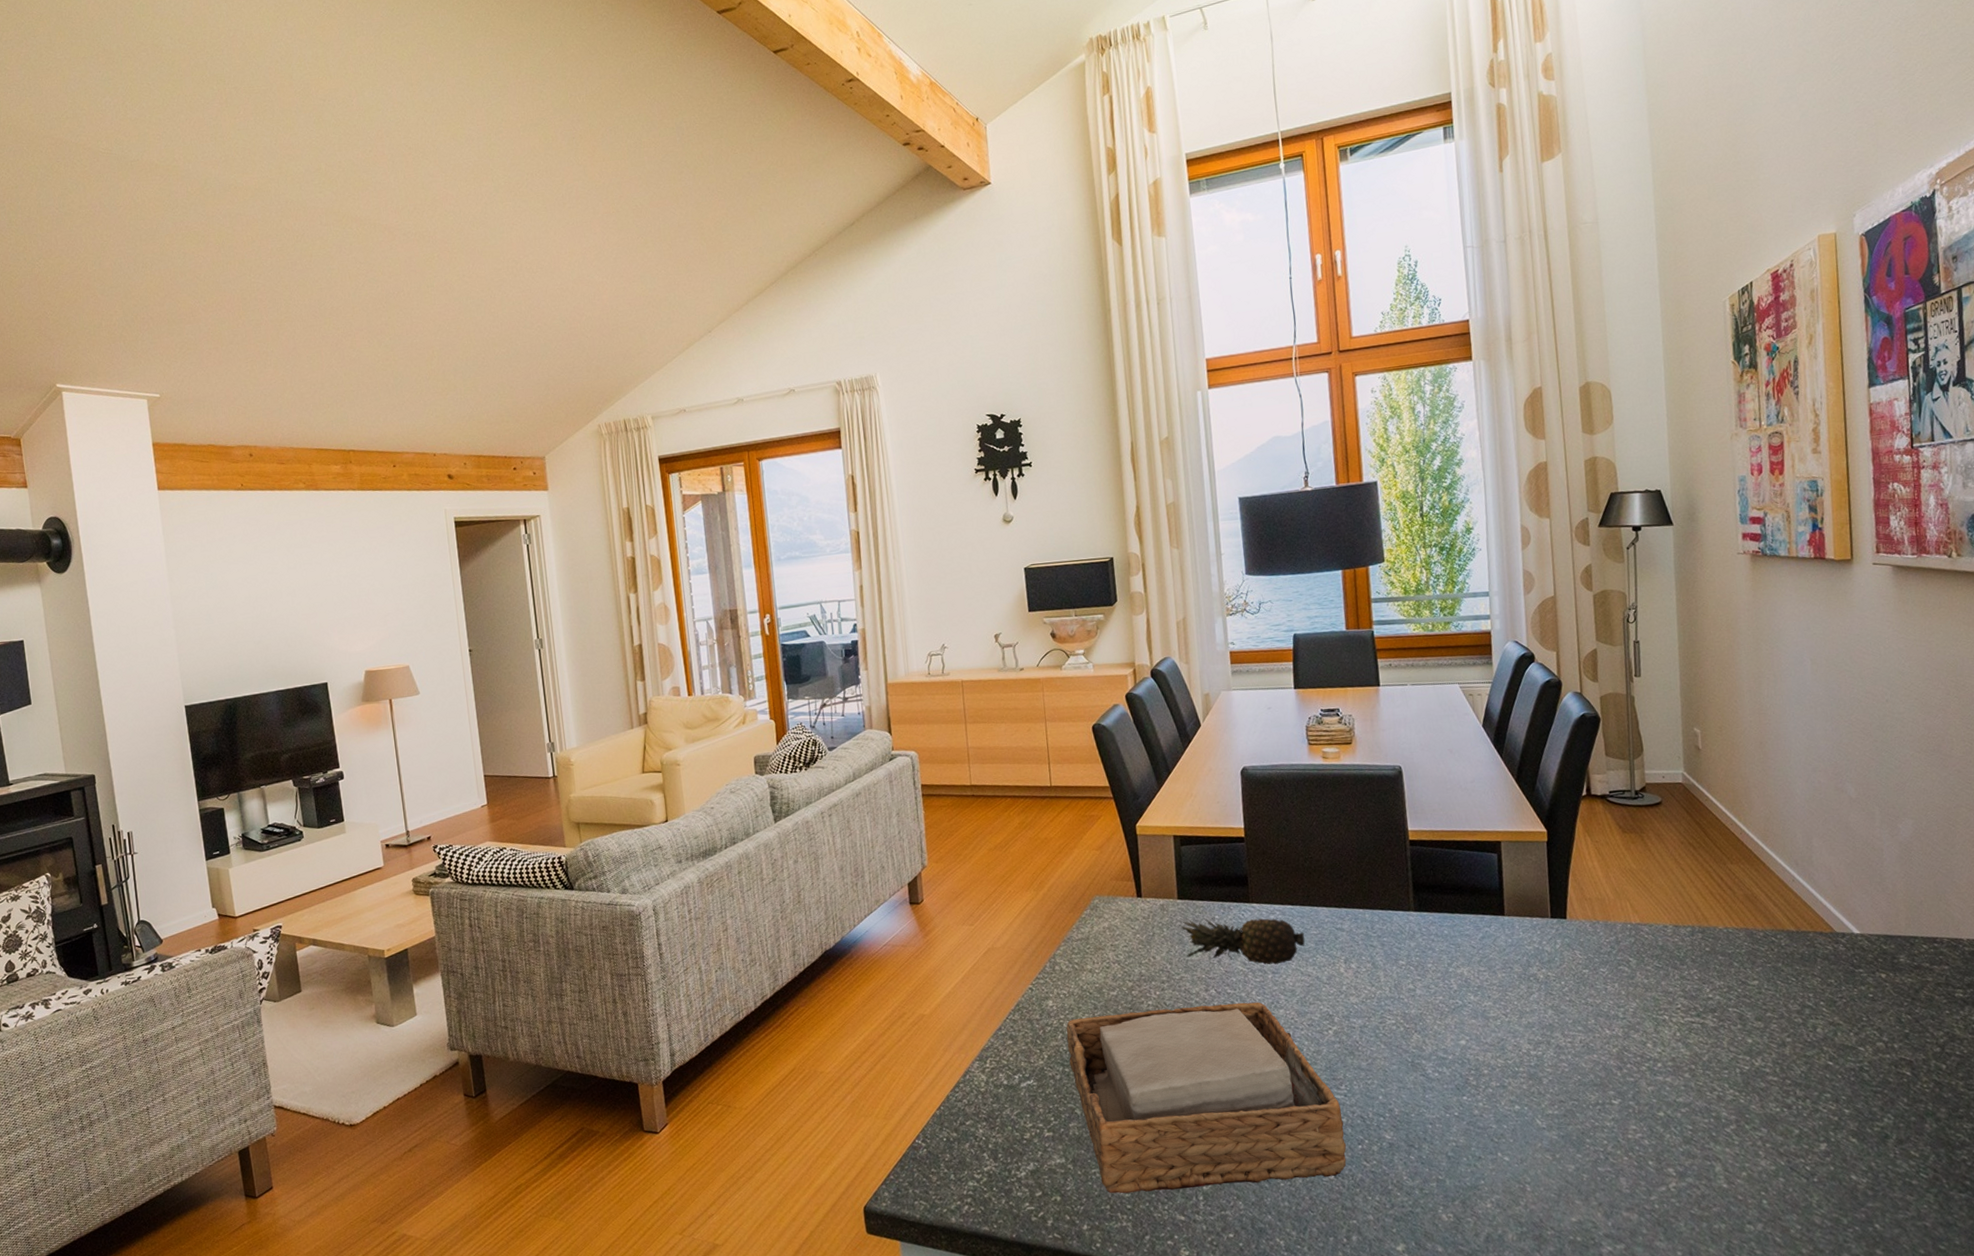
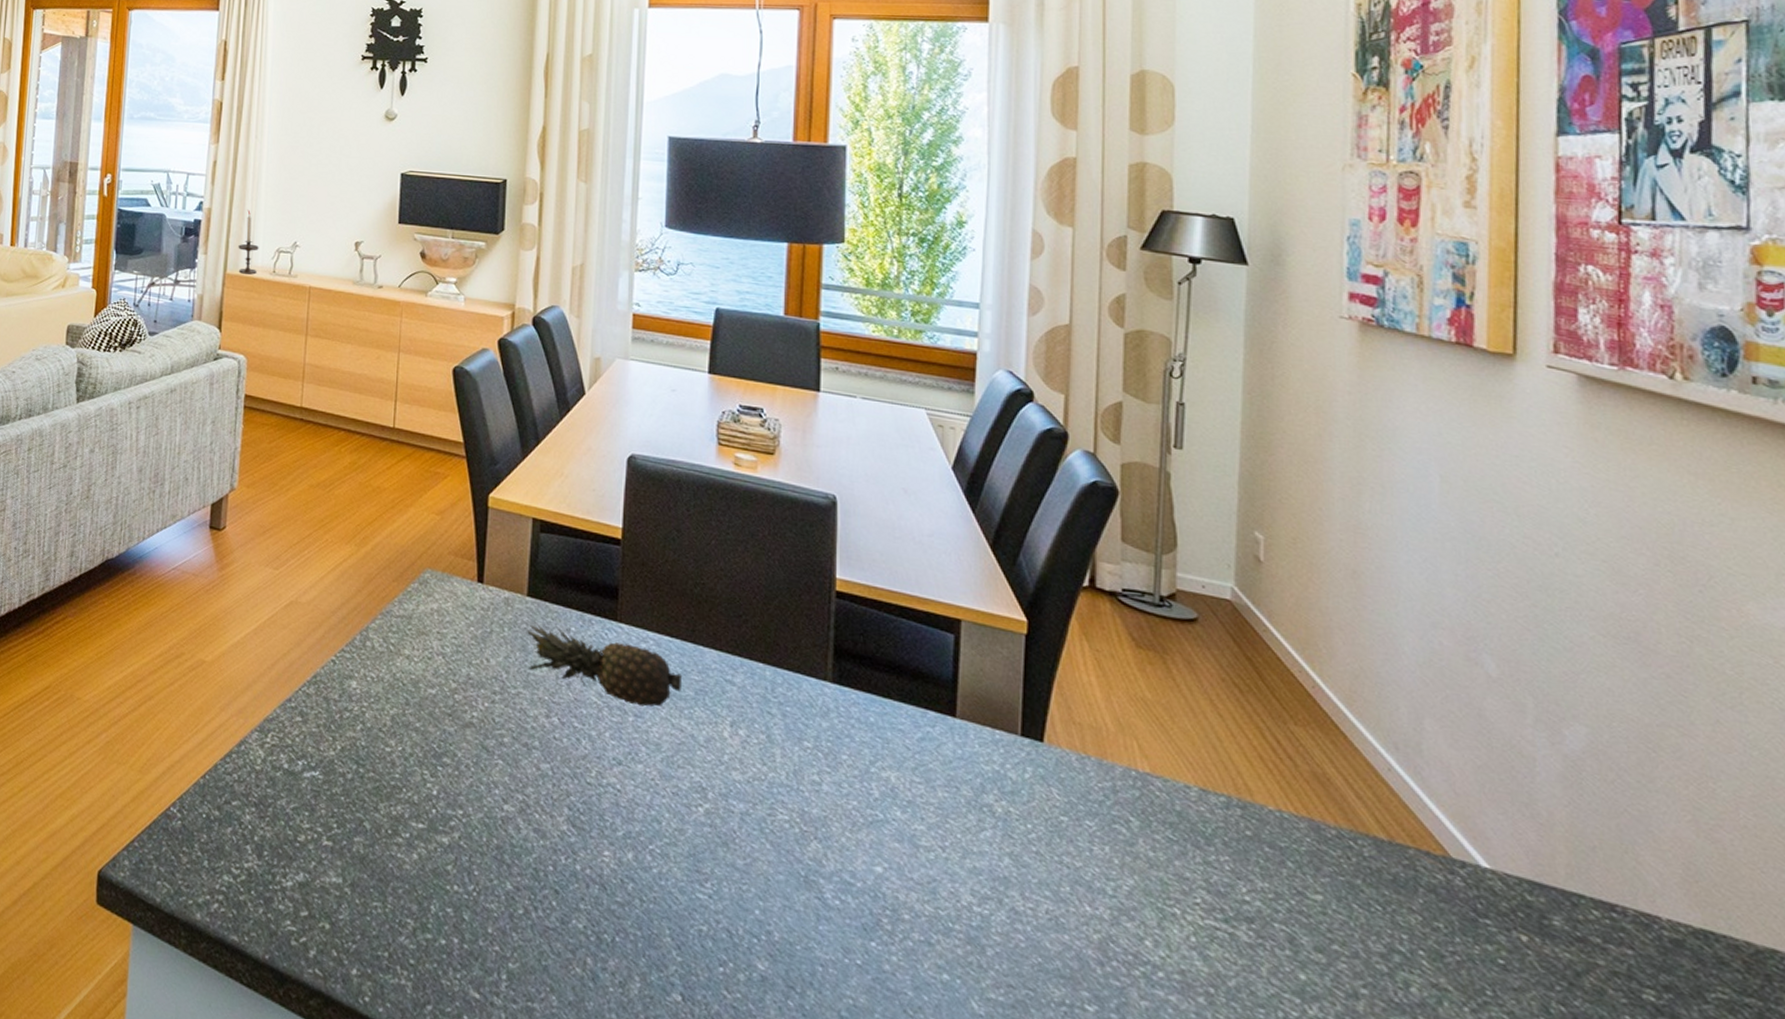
candlestick: none [894,623,914,681] -> present [238,209,259,275]
napkin holder: present [1066,1002,1347,1194] -> none [366,709,704,999]

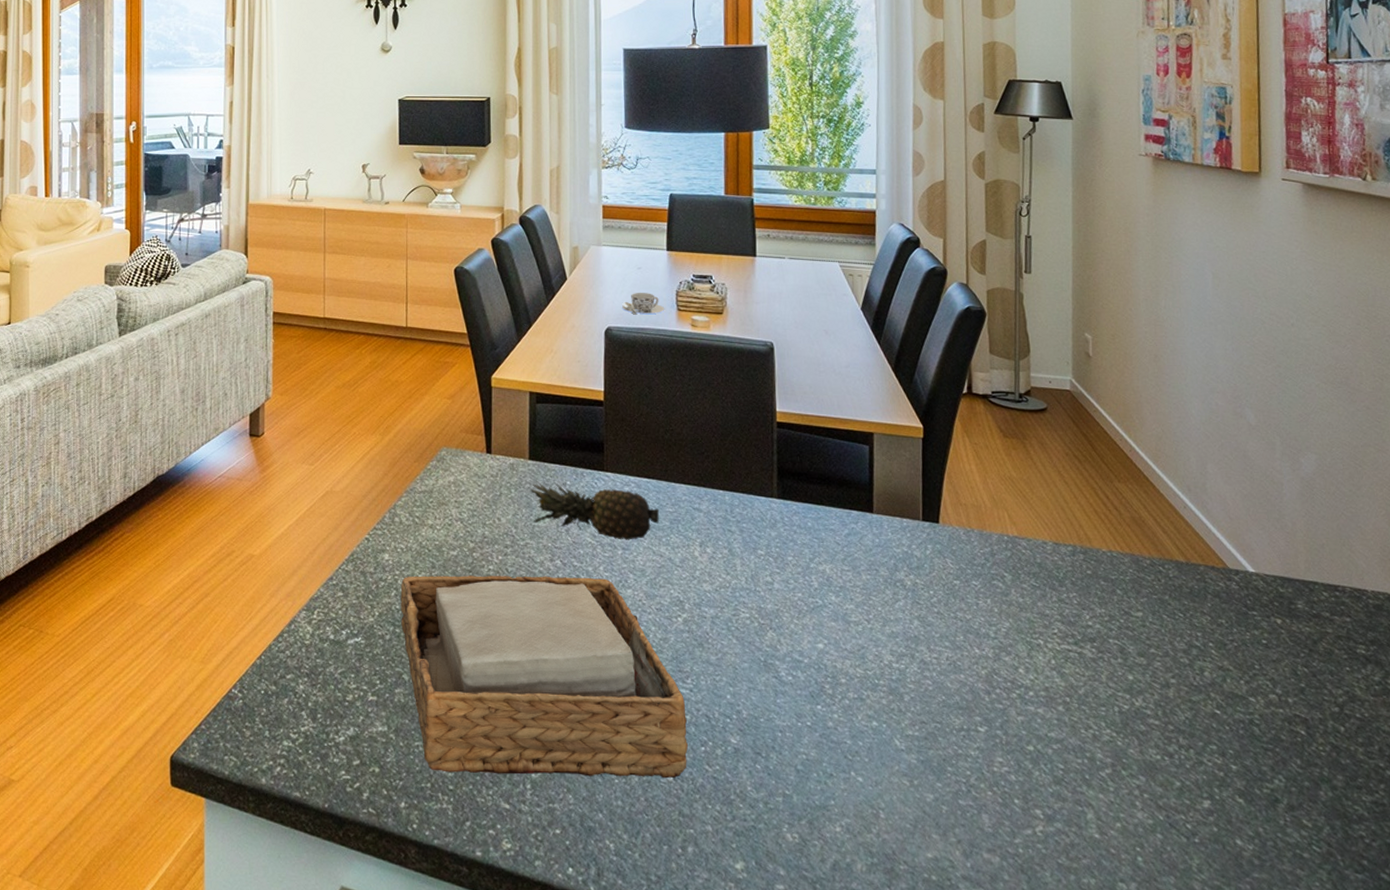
candlestick: present [238,209,259,275] -> none [258,143,277,203]
napkin holder: none [366,709,704,999] -> present [400,575,689,779]
teacup: none [650,418,703,445] -> present [622,293,665,315]

